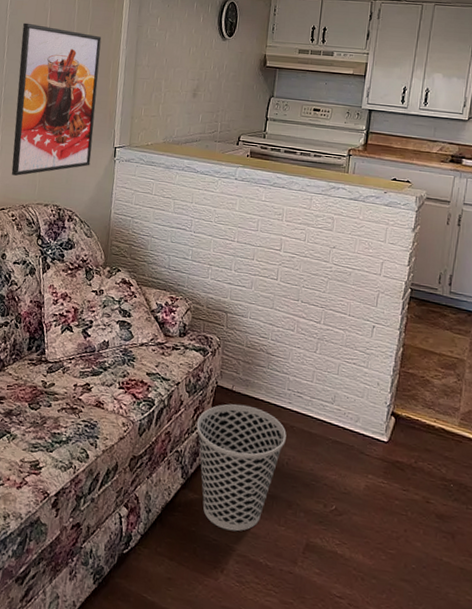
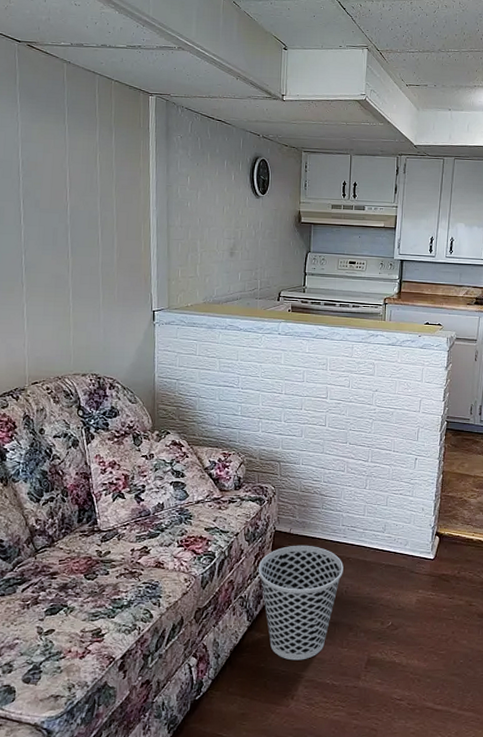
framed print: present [11,22,102,176] -> none [39,185,129,347]

